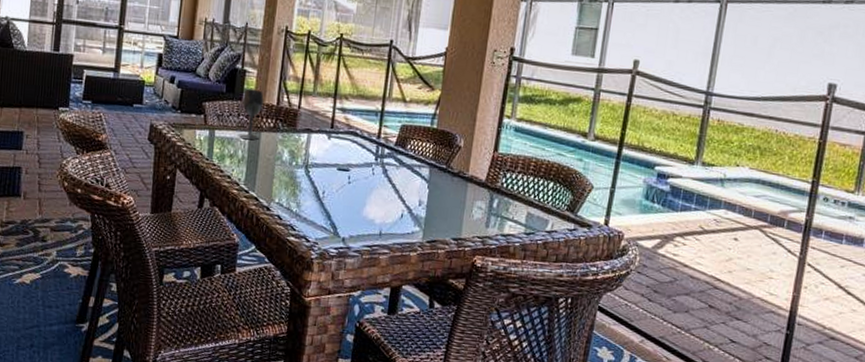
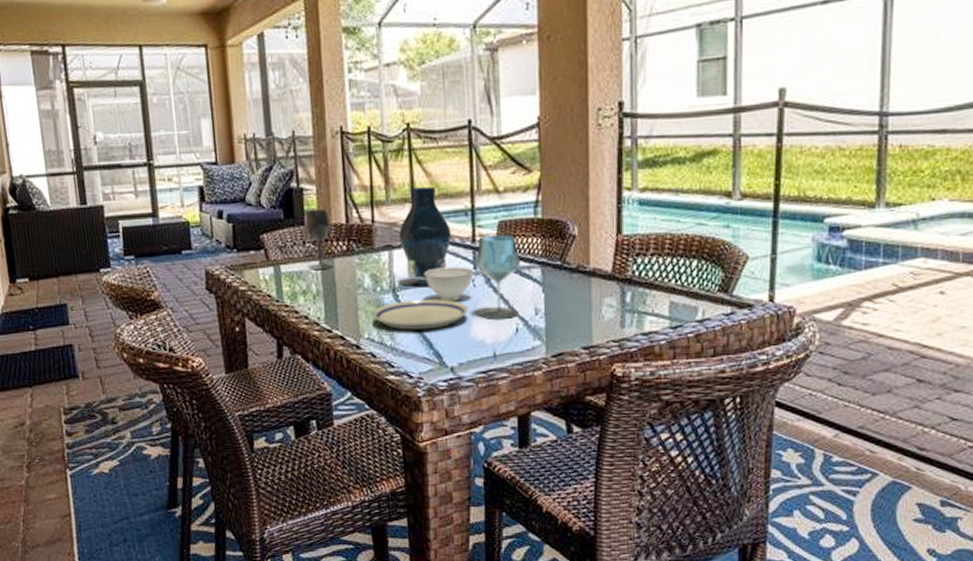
plate: none [285,176,366,204] -> present [372,299,469,330]
vase: none [318,85,362,168] -> present [399,186,452,286]
bowl: none [334,154,376,185] -> present [424,266,475,302]
wine glass: none [375,134,415,205] -> present [475,234,521,319]

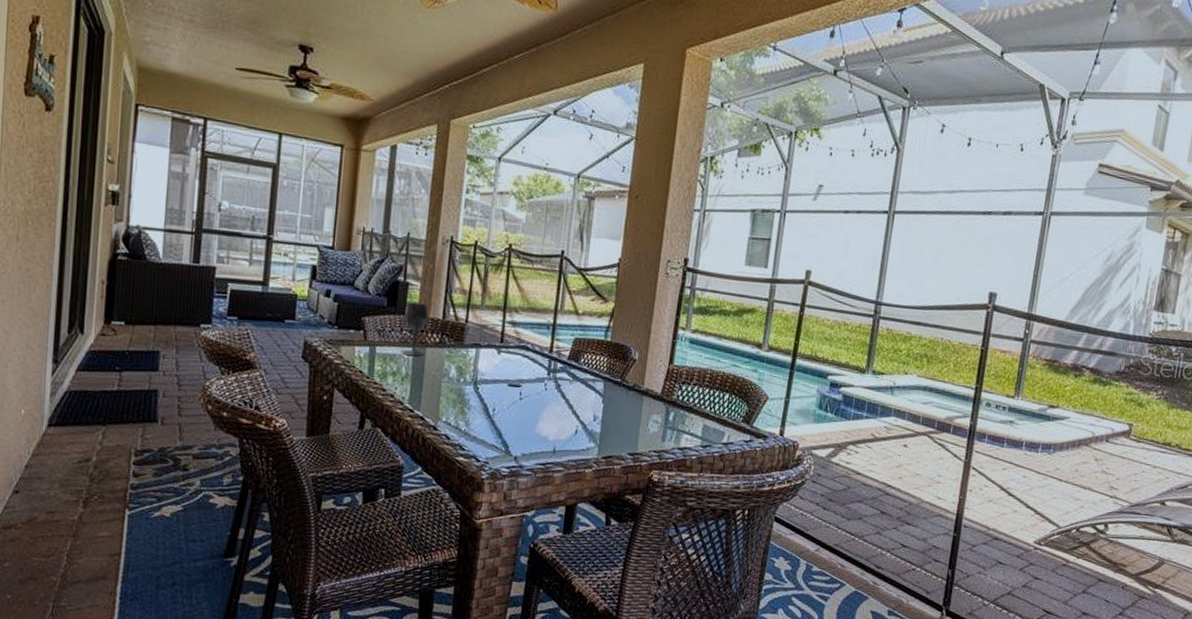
plate: present [372,299,469,330] -> none [453,393,538,421]
vase: present [399,186,452,286] -> none [487,298,534,383]
bowl: present [424,266,475,302] -> none [504,369,548,401]
wine glass: present [475,234,521,319] -> none [548,348,588,421]

